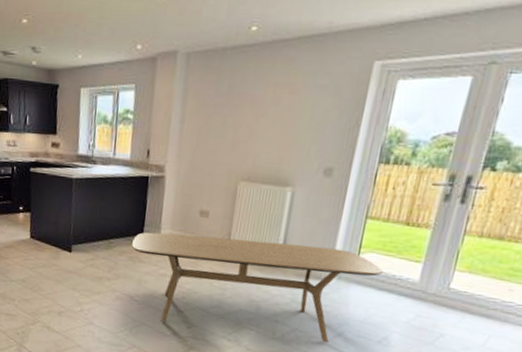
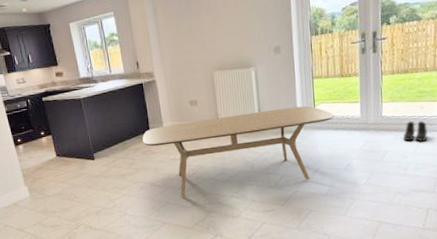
boots: none [471,303,512,335] -> present [403,121,428,142]

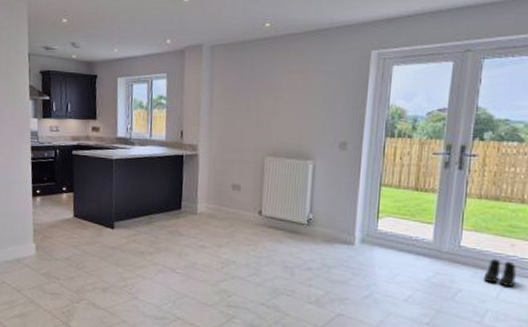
dining table: present [142,106,334,197] -> none [171,206,401,304]

